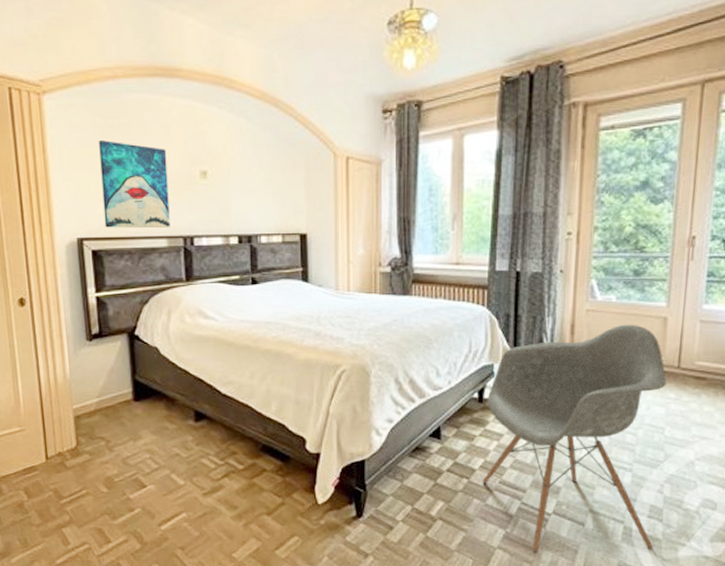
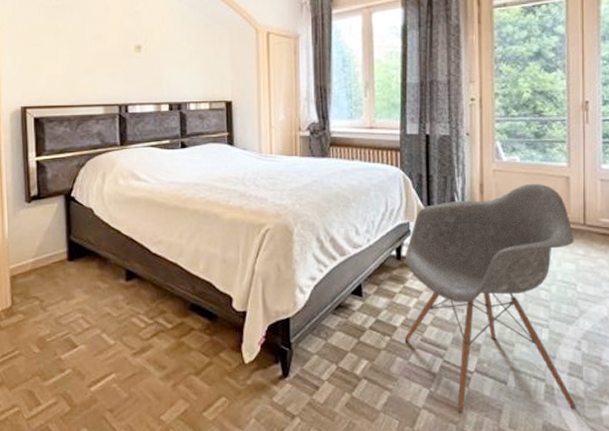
wall art: present [99,140,170,229] -> none [44,19,107,97]

